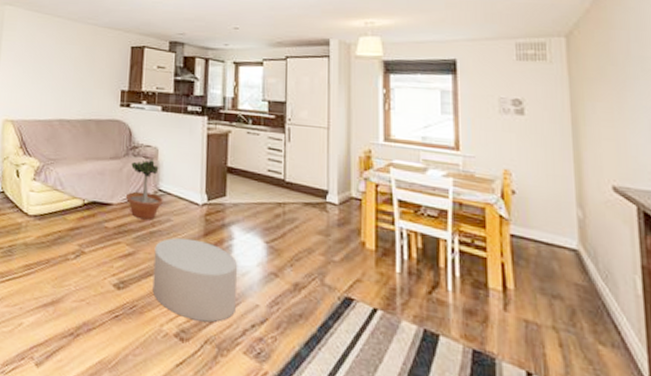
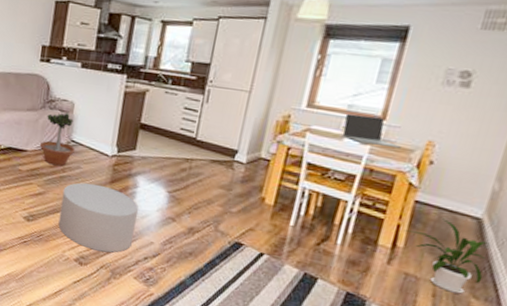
laptop: none [421,146,481,179] -> present [343,113,401,148]
house plant: none [508,252,601,341] -> present [403,218,490,294]

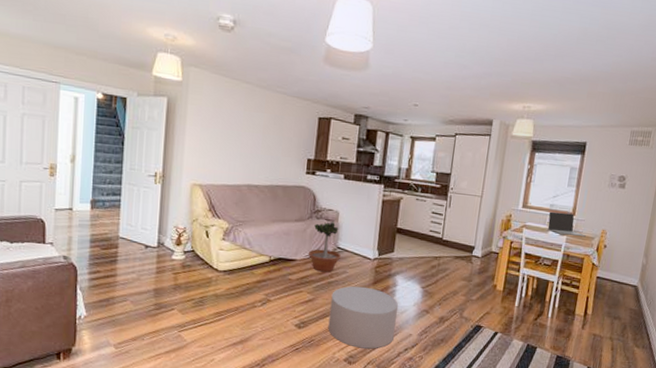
house plant: present [403,218,490,294] -> none [591,288,643,345]

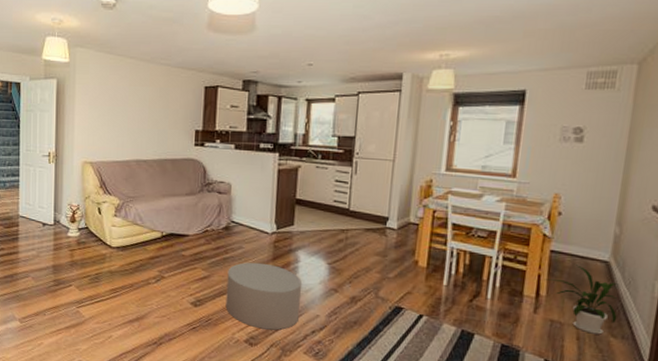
potted tree: present [309,218,341,273] -> none [201,191,235,248]
laptop: present [548,211,586,237] -> none [480,174,532,202]
house plant: none [591,288,643,345] -> present [544,265,619,335]

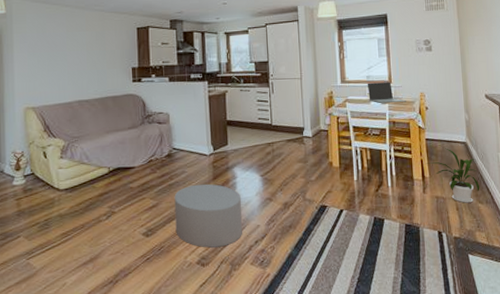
laptop: none [480,174,532,202] -> present [367,82,406,103]

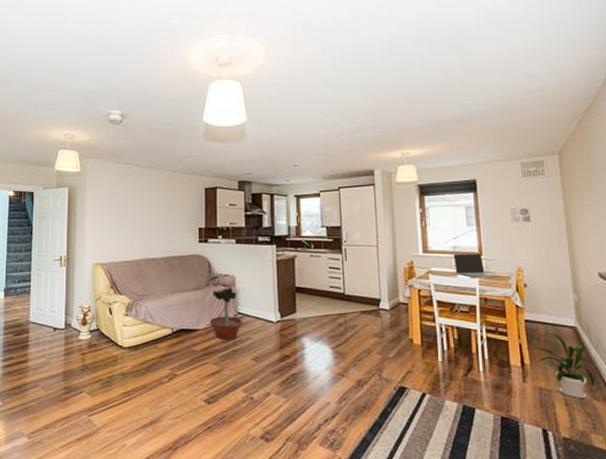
potted tree: none [146,121,177,176] -> present [210,284,242,340]
pouf: present [174,183,242,248] -> none [238,352,311,422]

